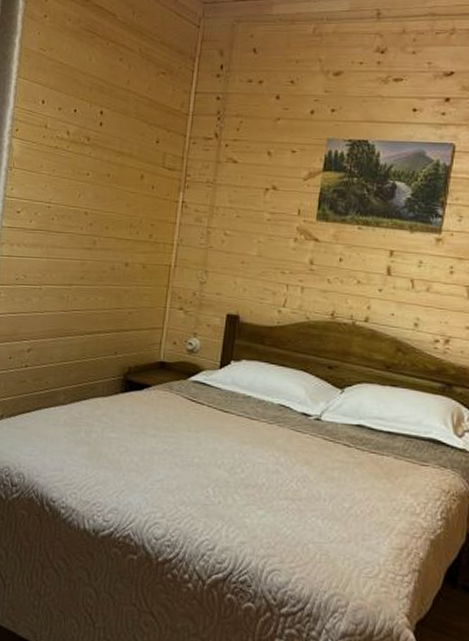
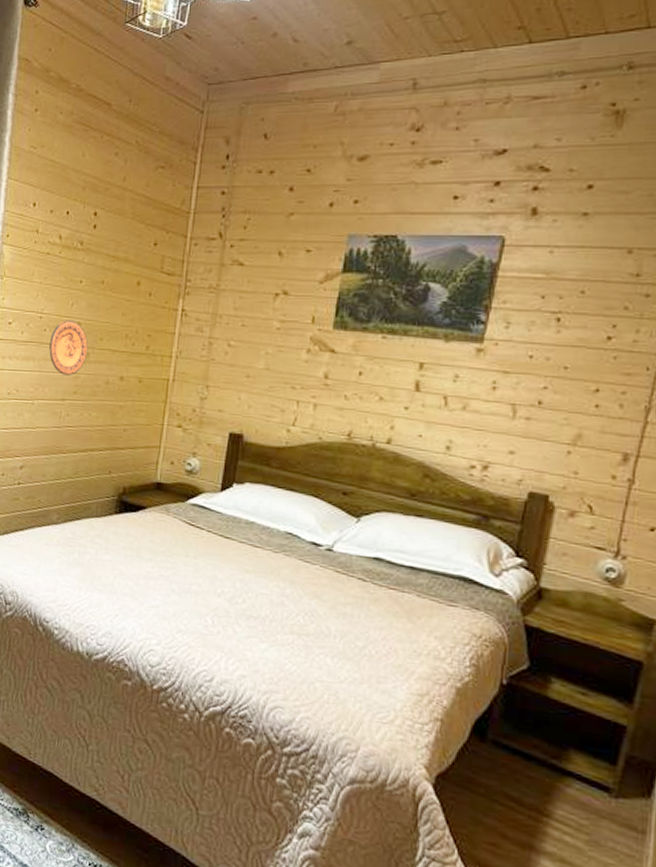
decorative plate: none [57,210,95,262] -> present [49,320,88,375]

